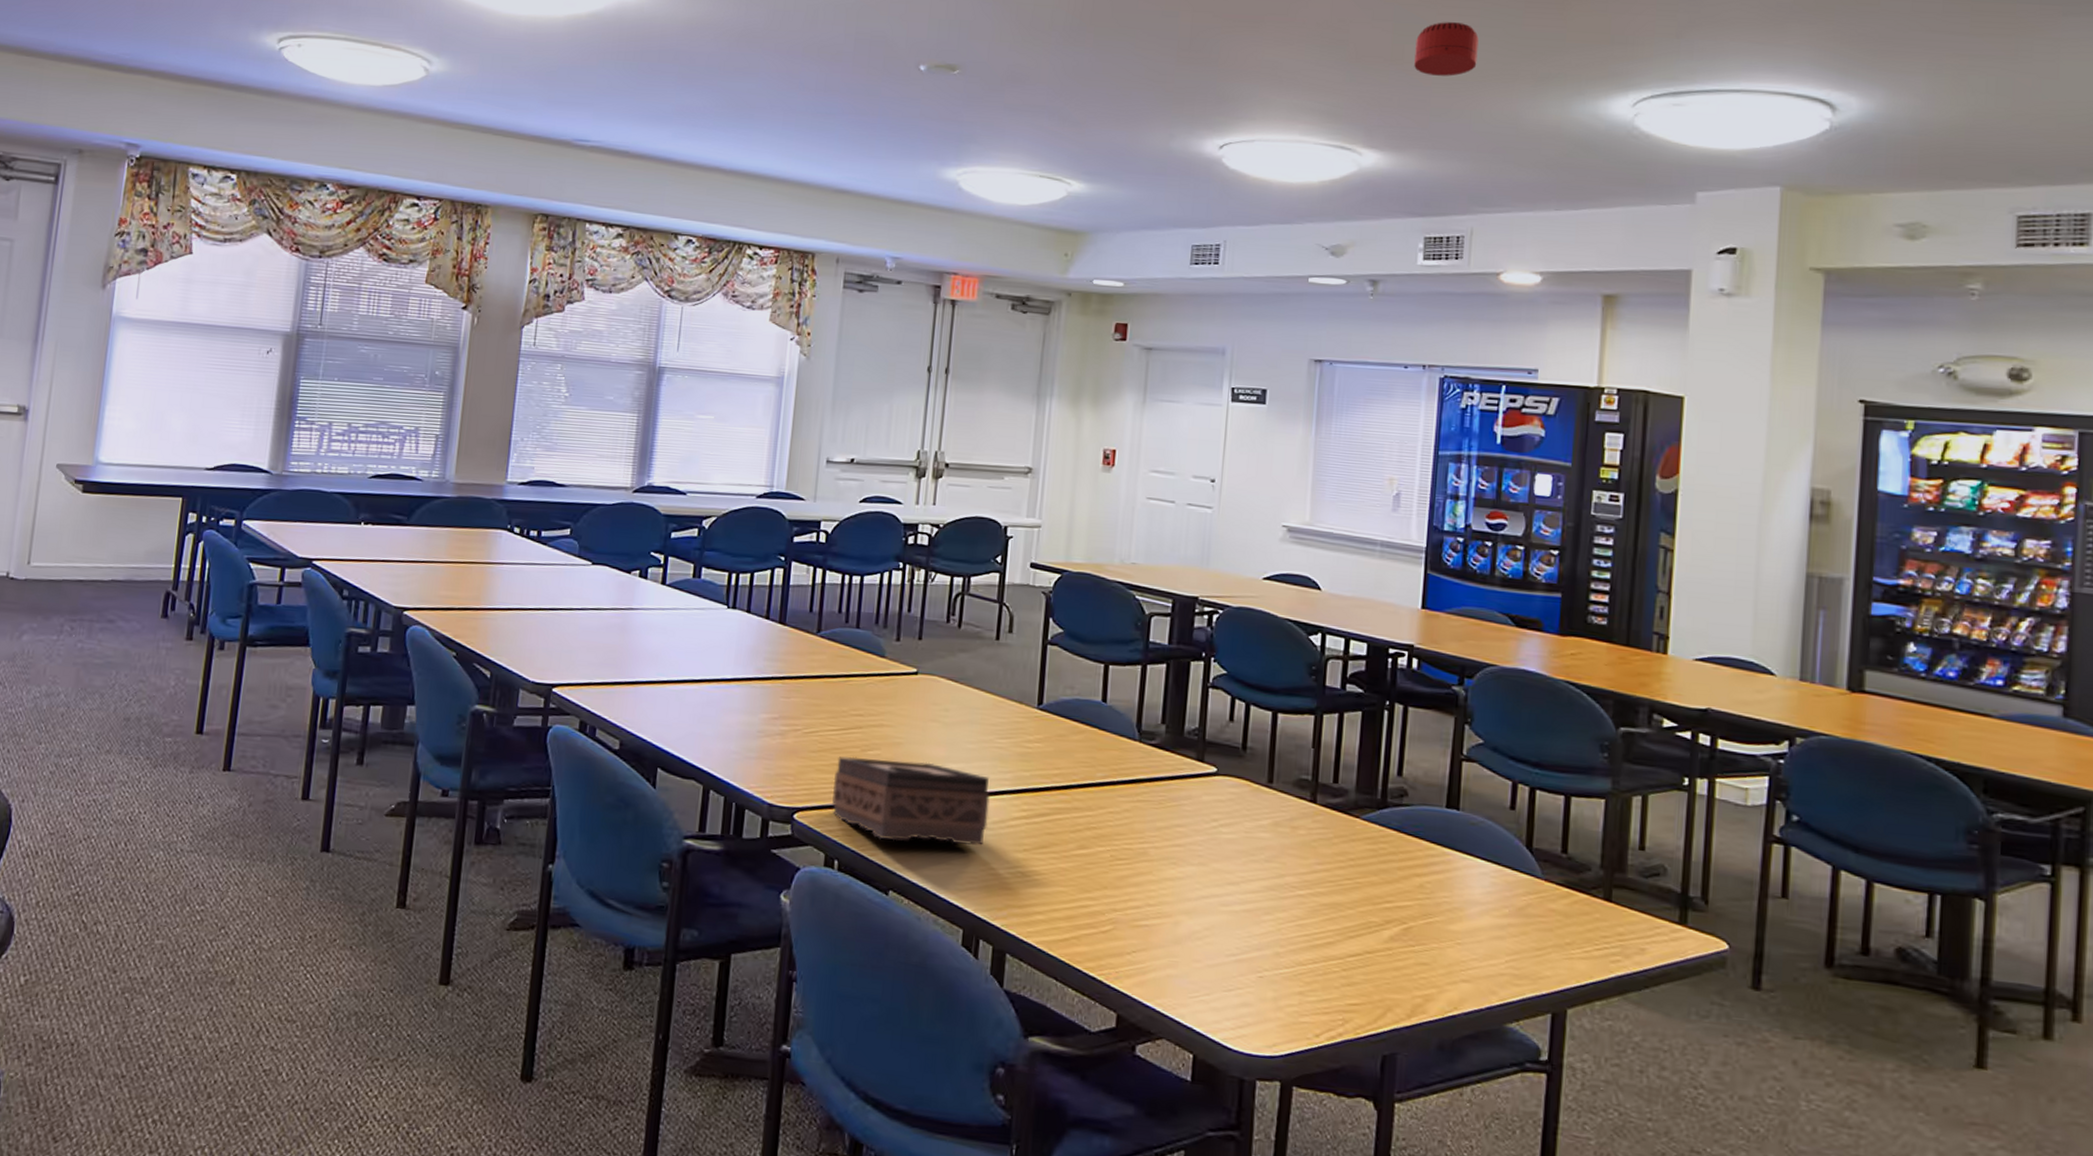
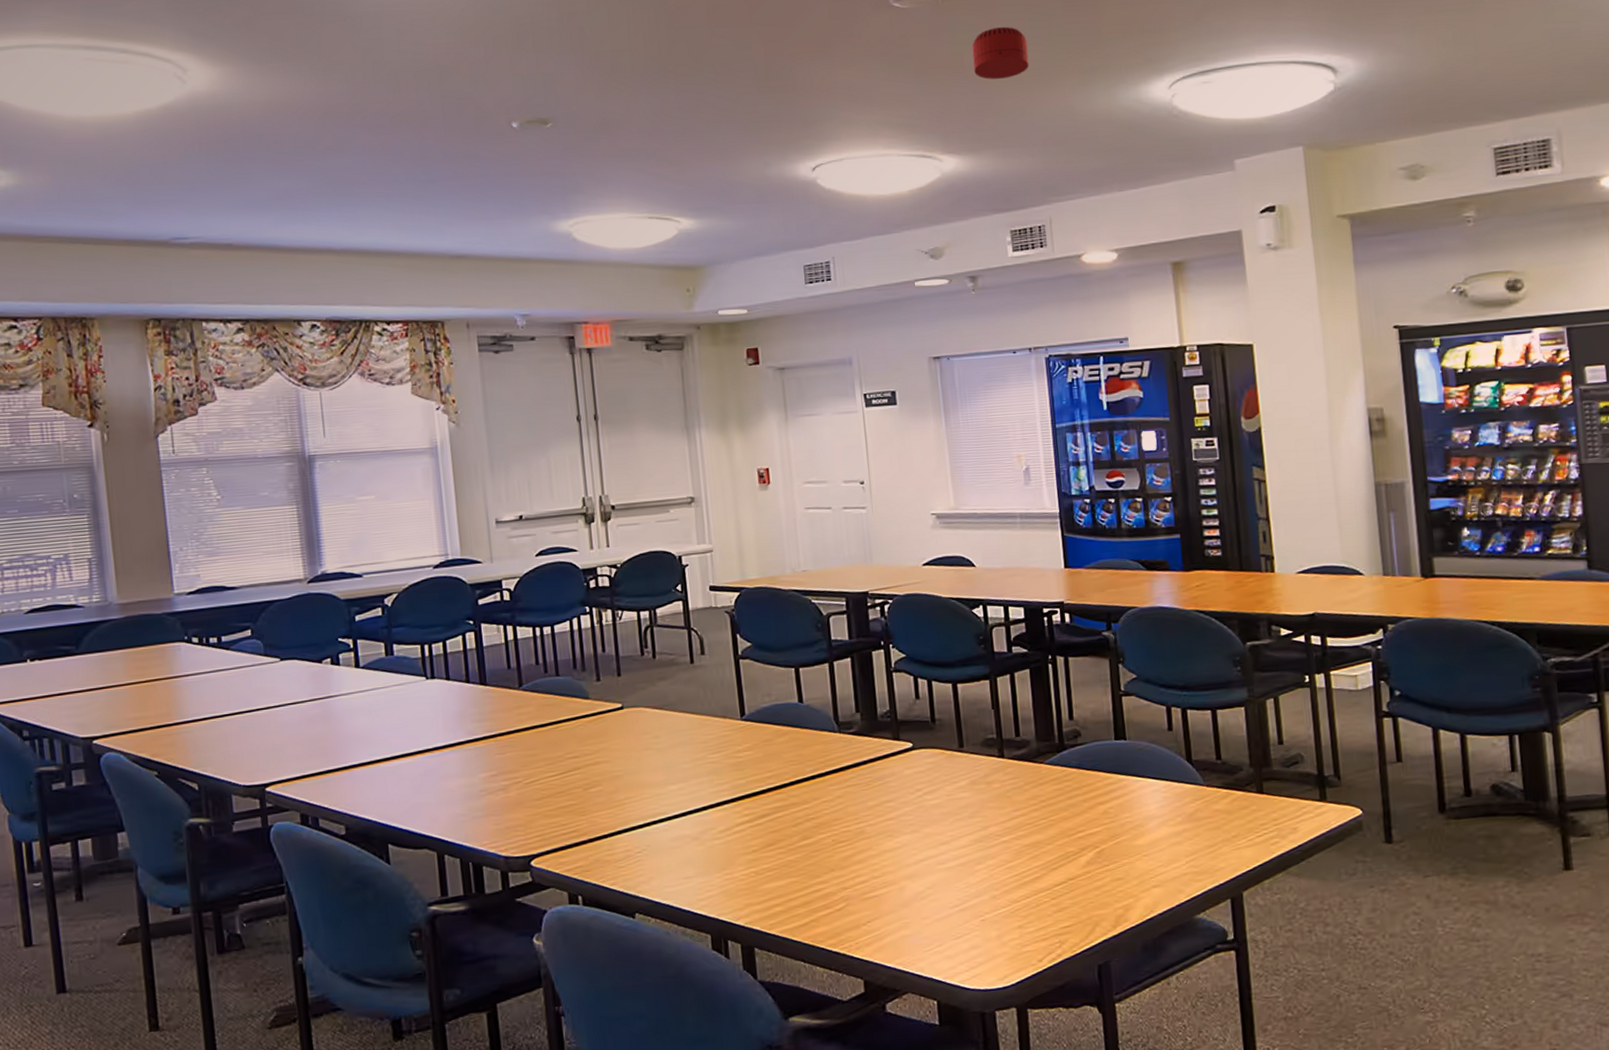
tissue box: present [832,756,990,845] -> none [562,788,715,869]

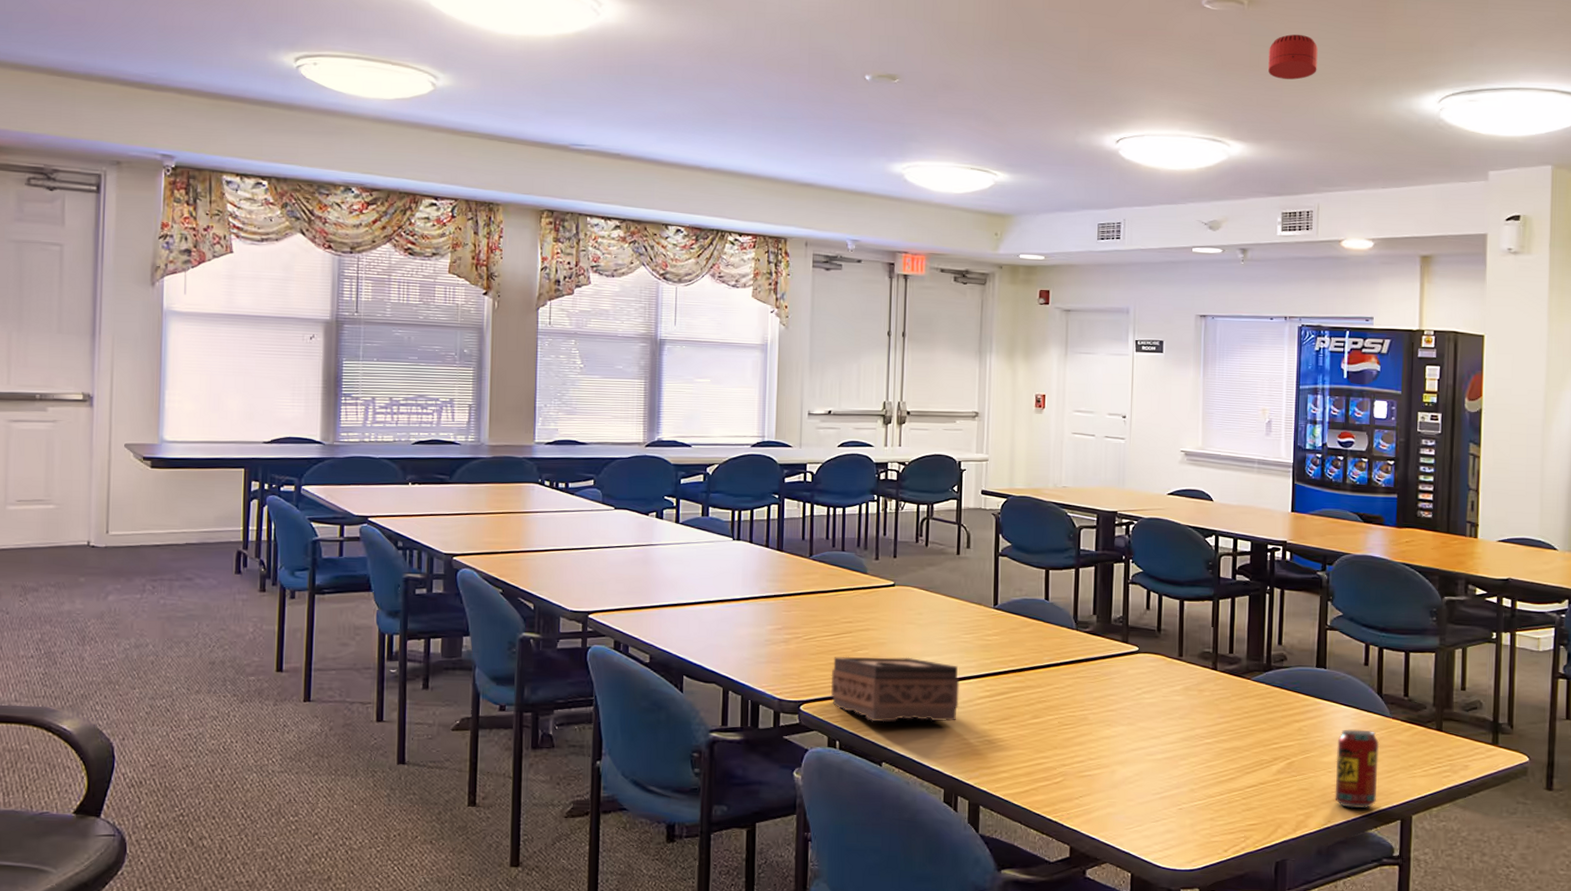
tissue box: none [562,788,715,869] -> present [830,656,959,722]
beverage can: none [1149,802,1202,894] -> present [1335,729,1380,809]

